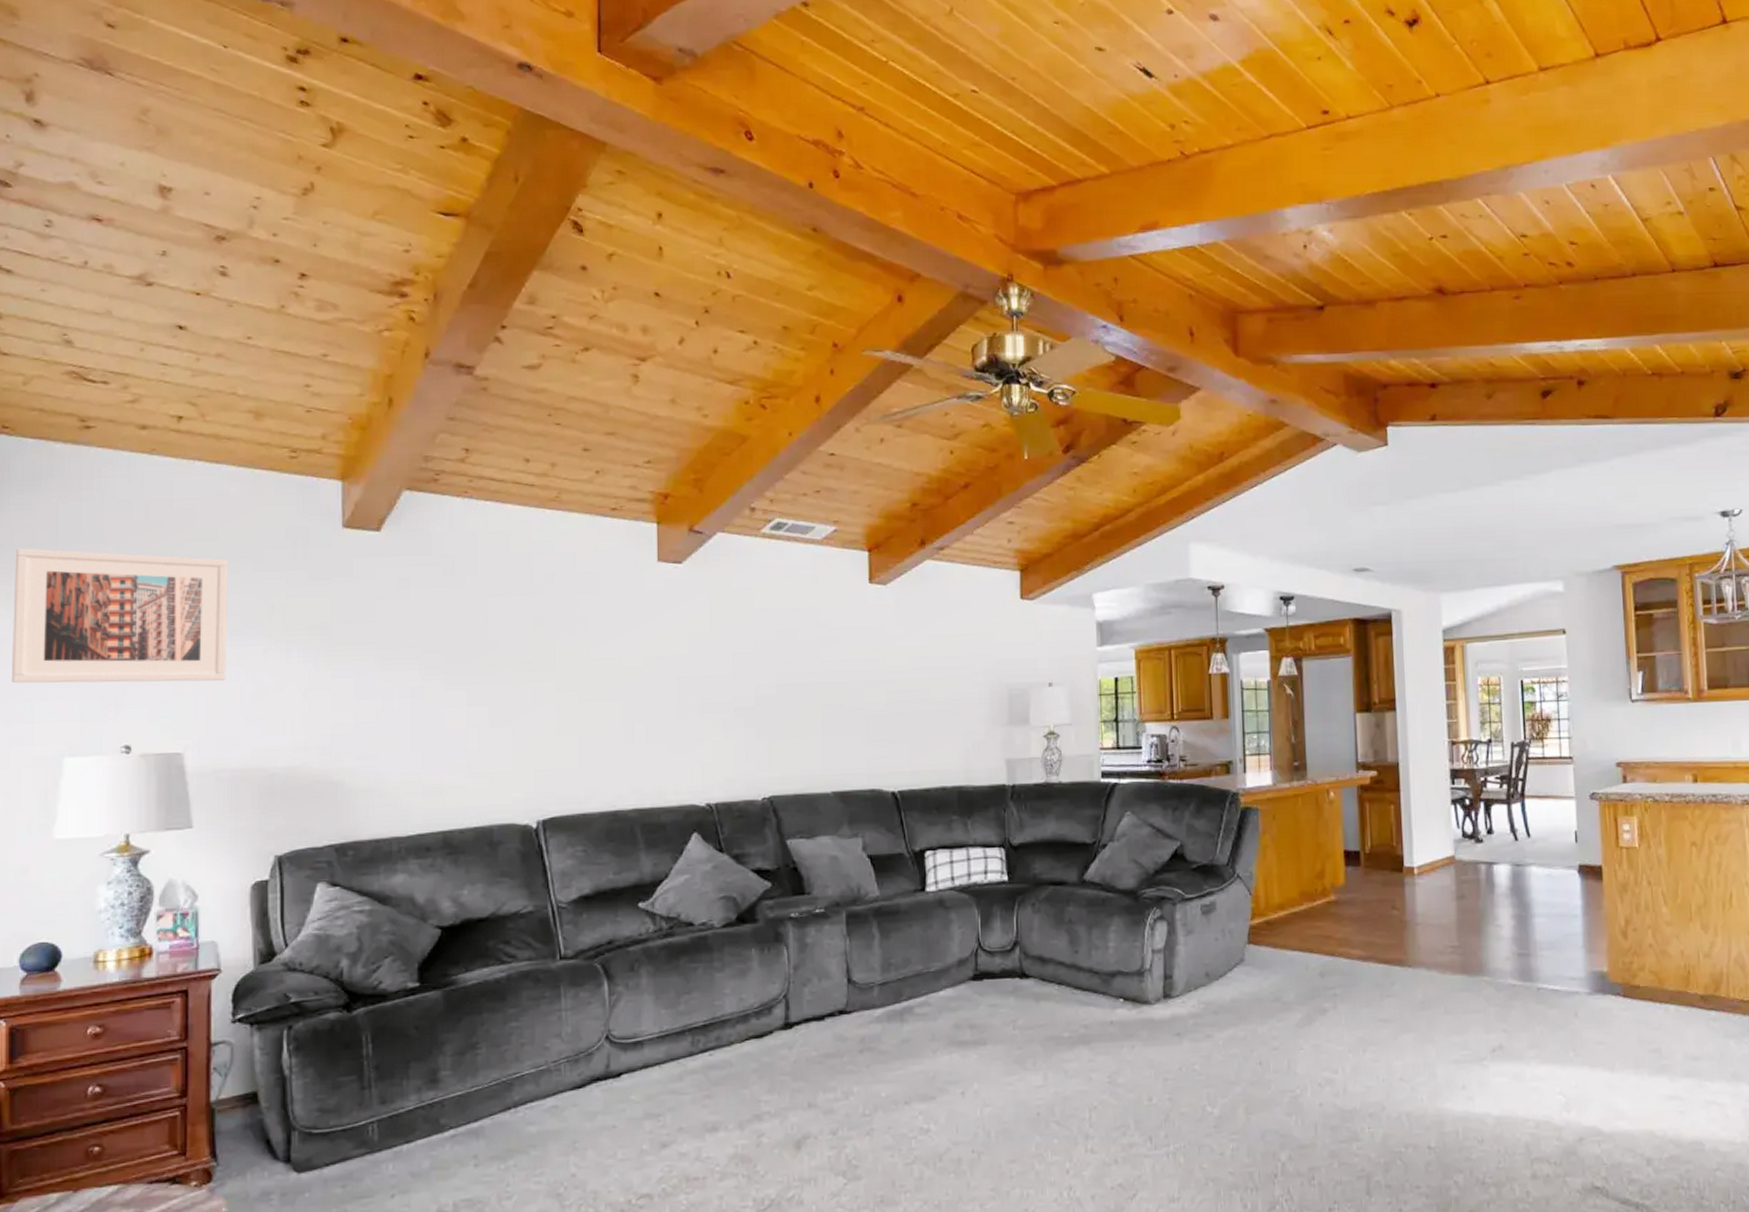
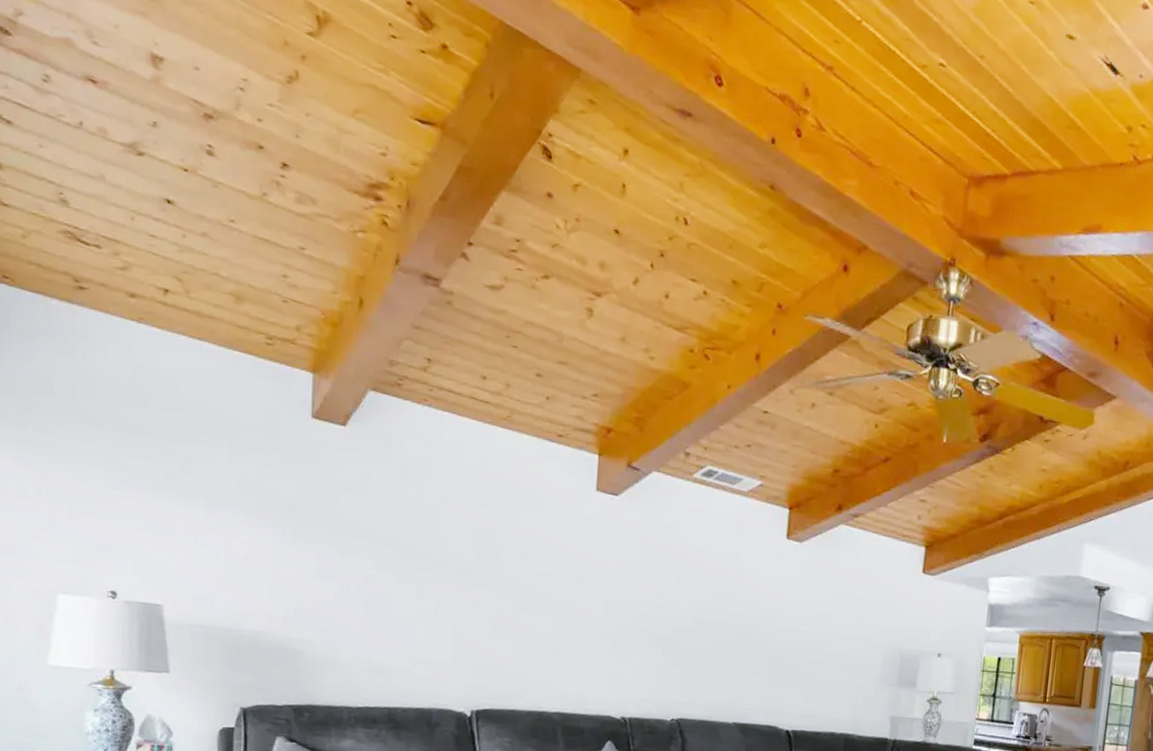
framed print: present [11,548,228,684] -> none [11,395,207,545]

